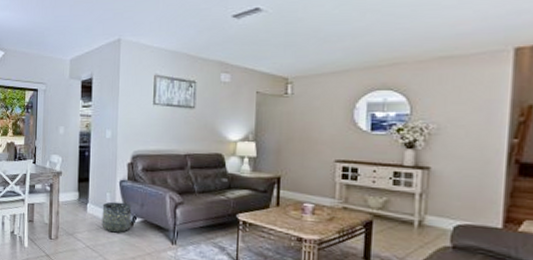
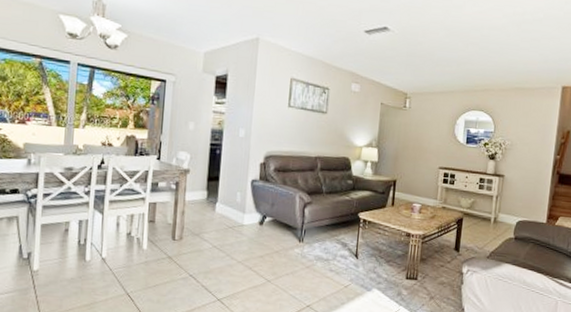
basket: present [102,201,132,233] -> none [230,201,262,232]

